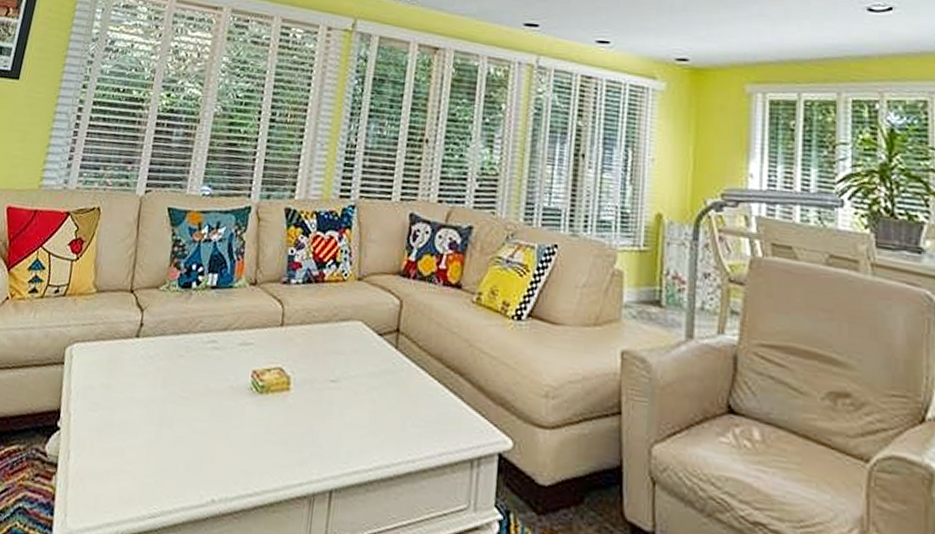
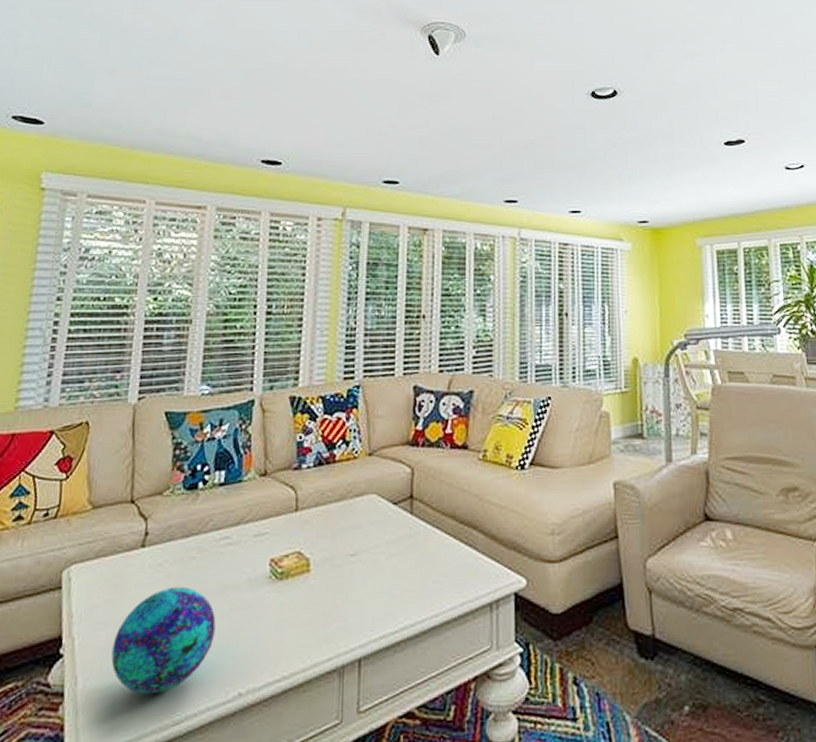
decorative ball: none [100,381,197,484] -> present [111,586,216,695]

